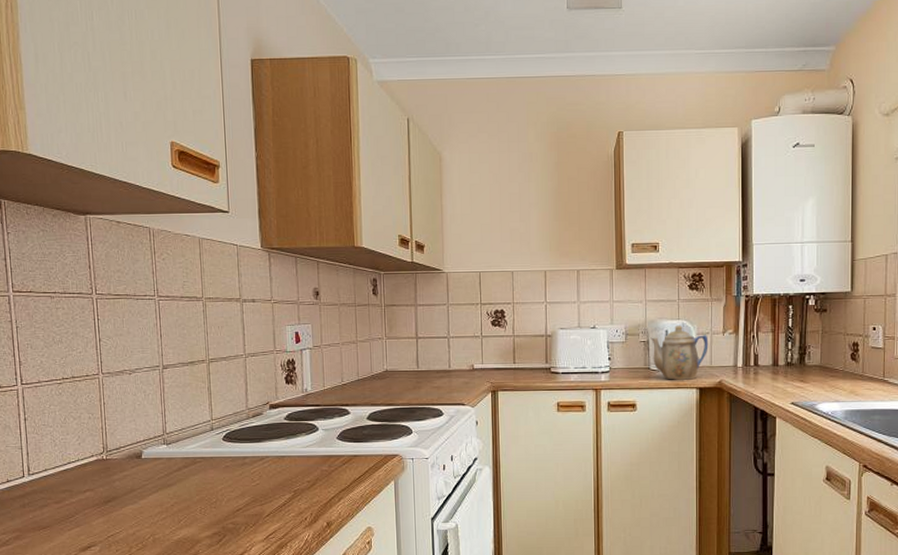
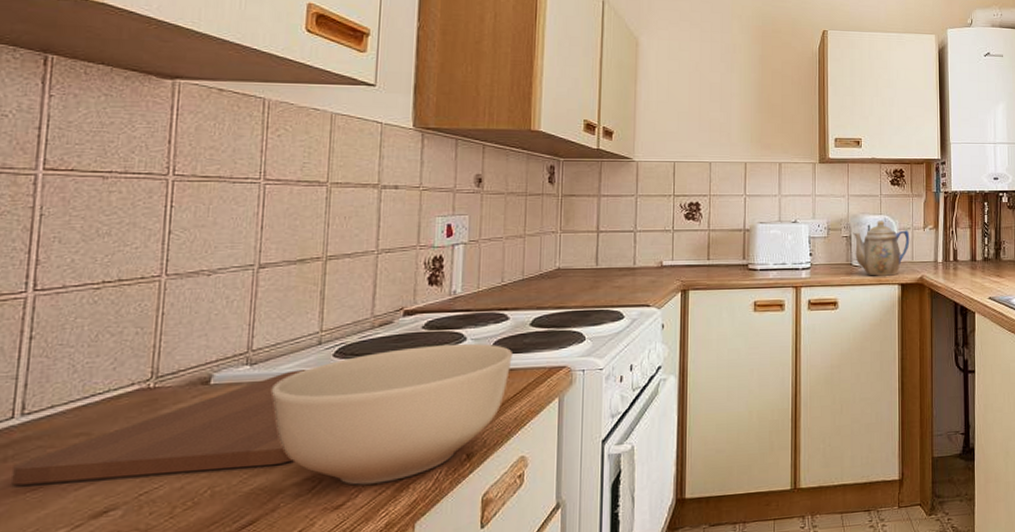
cutting board: none [29,450,205,524] -> present [11,370,307,486]
bowl: none [182,433,356,541] -> present [271,343,514,485]

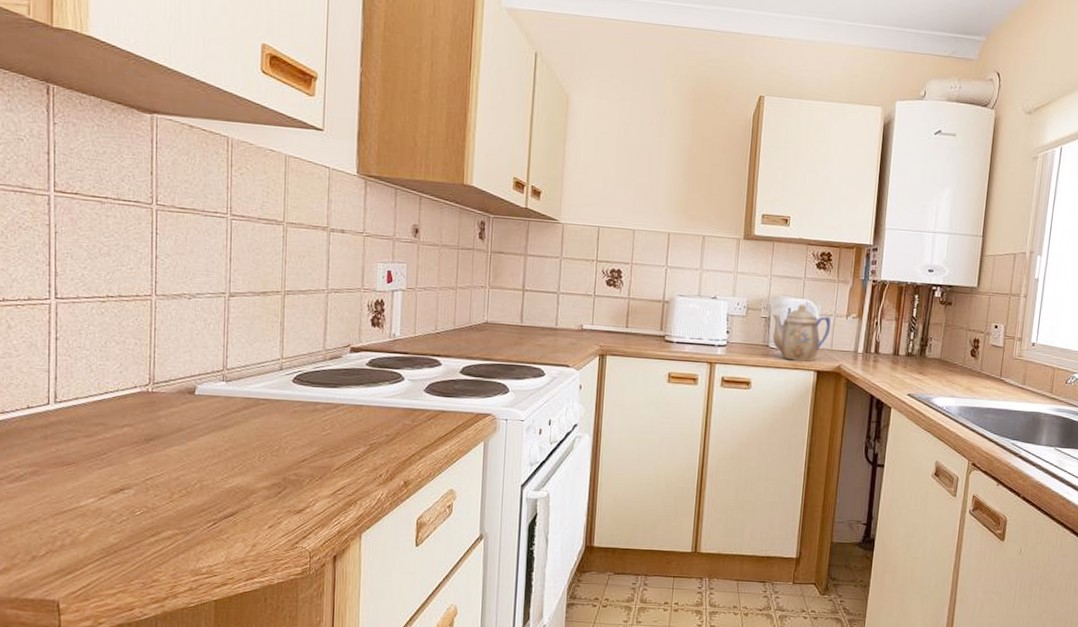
cutting board: present [11,370,307,486] -> none [52,390,271,470]
bowl: present [271,343,514,485] -> none [243,381,445,496]

